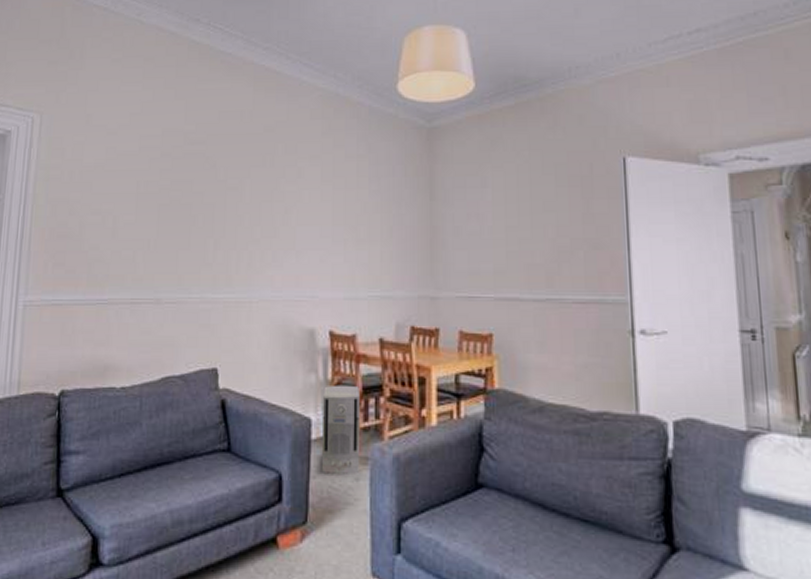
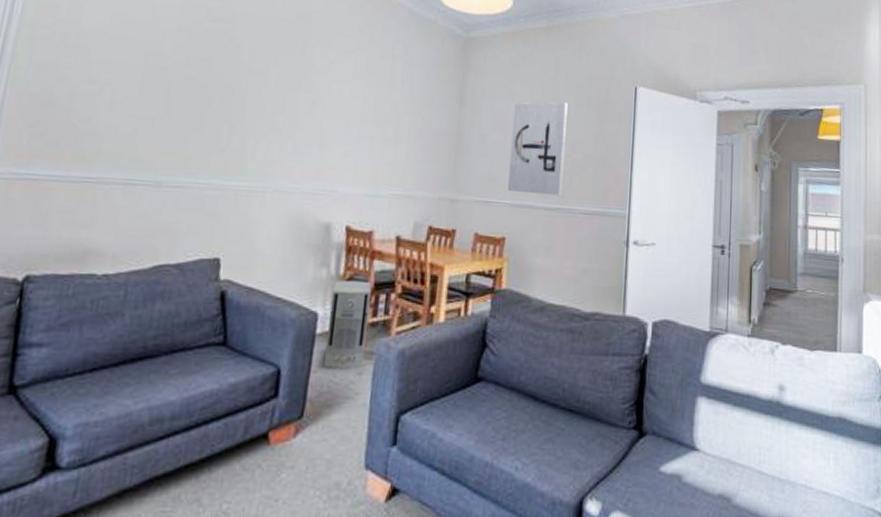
wall art: none [488,183,550,286] -> present [507,101,568,196]

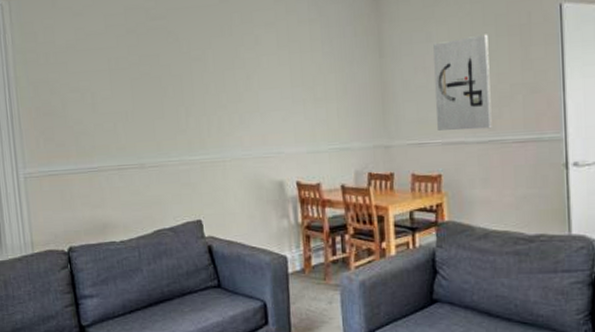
air purifier: present [323,280,372,369] -> none [295,226,331,300]

